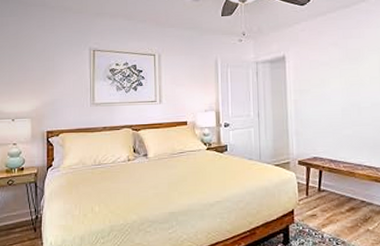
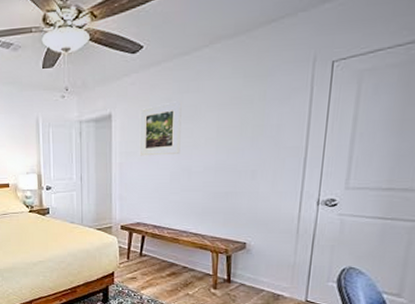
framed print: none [310,45,349,94] -> present [139,101,182,156]

